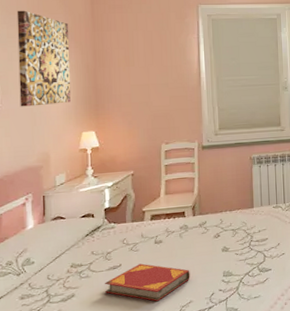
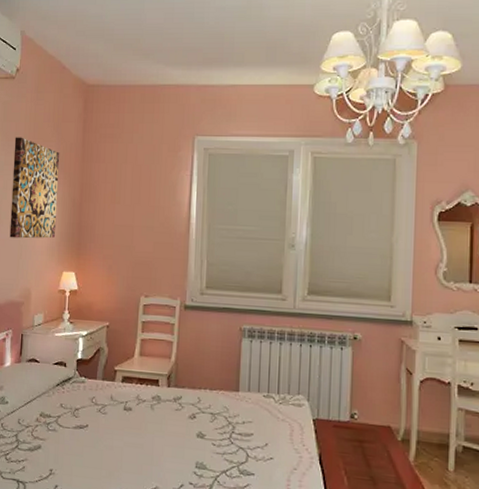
hardback book: present [105,263,190,301] -> none [70,429,159,477]

